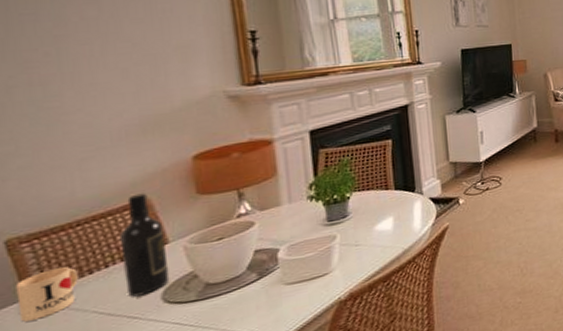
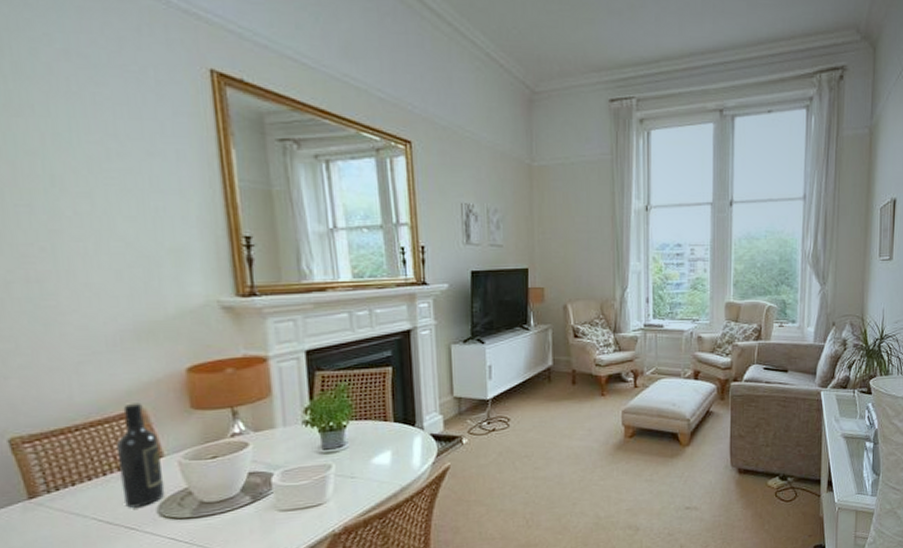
mug: present [15,267,78,322] -> none [20,471,78,521]

